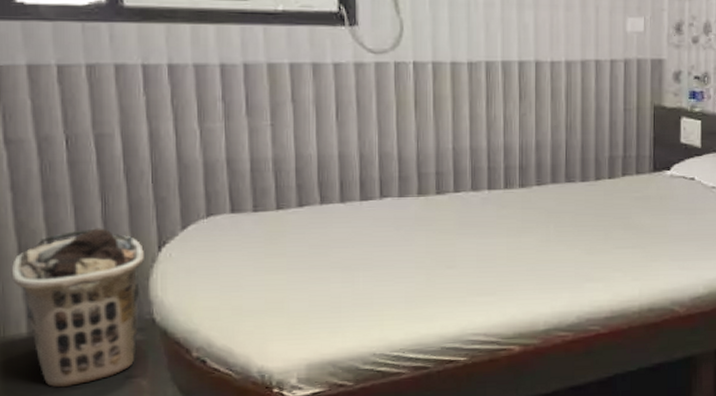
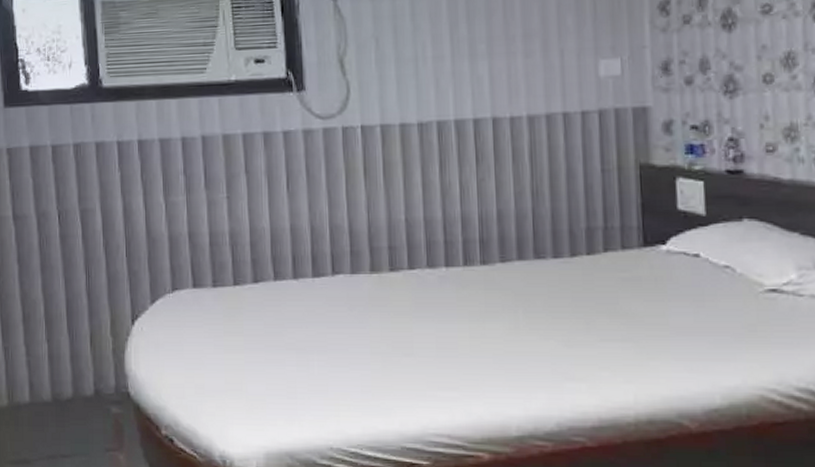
clothes hamper: present [11,228,144,388] -> none [17,300,120,455]

